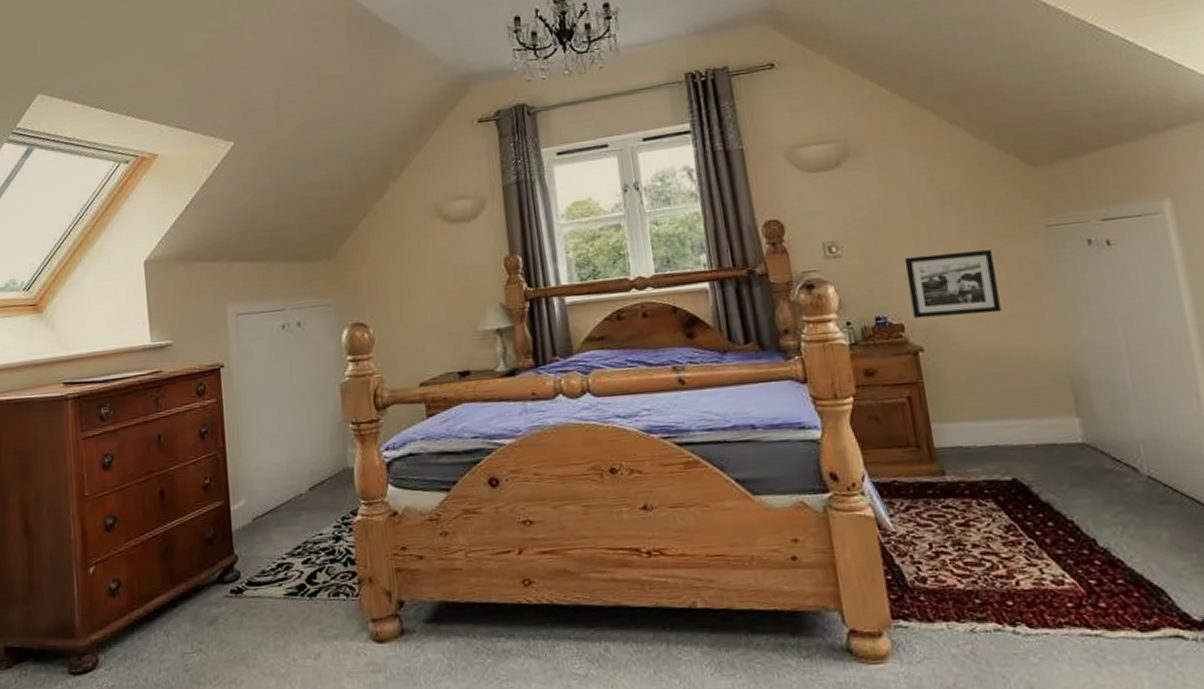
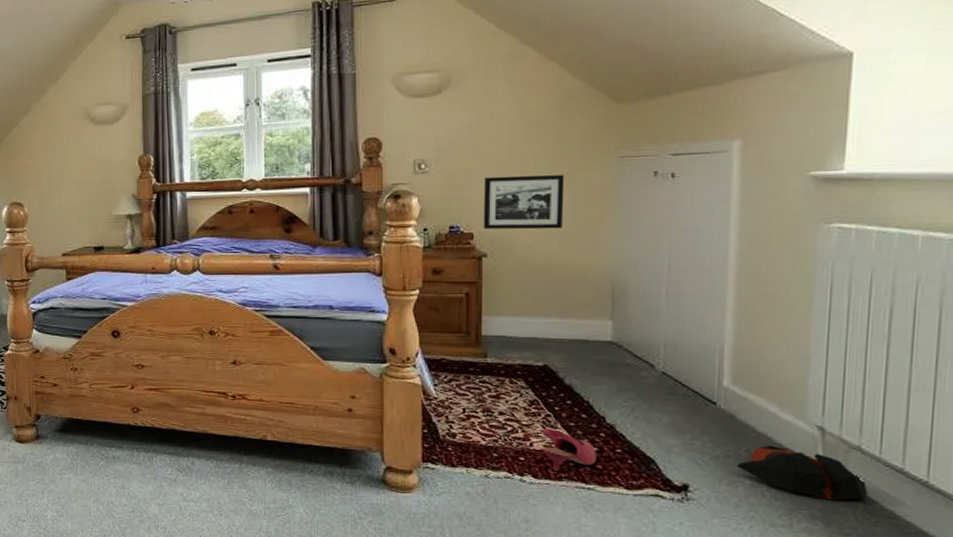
shoe: none [1026,559,1098,617] -> present [542,428,597,472]

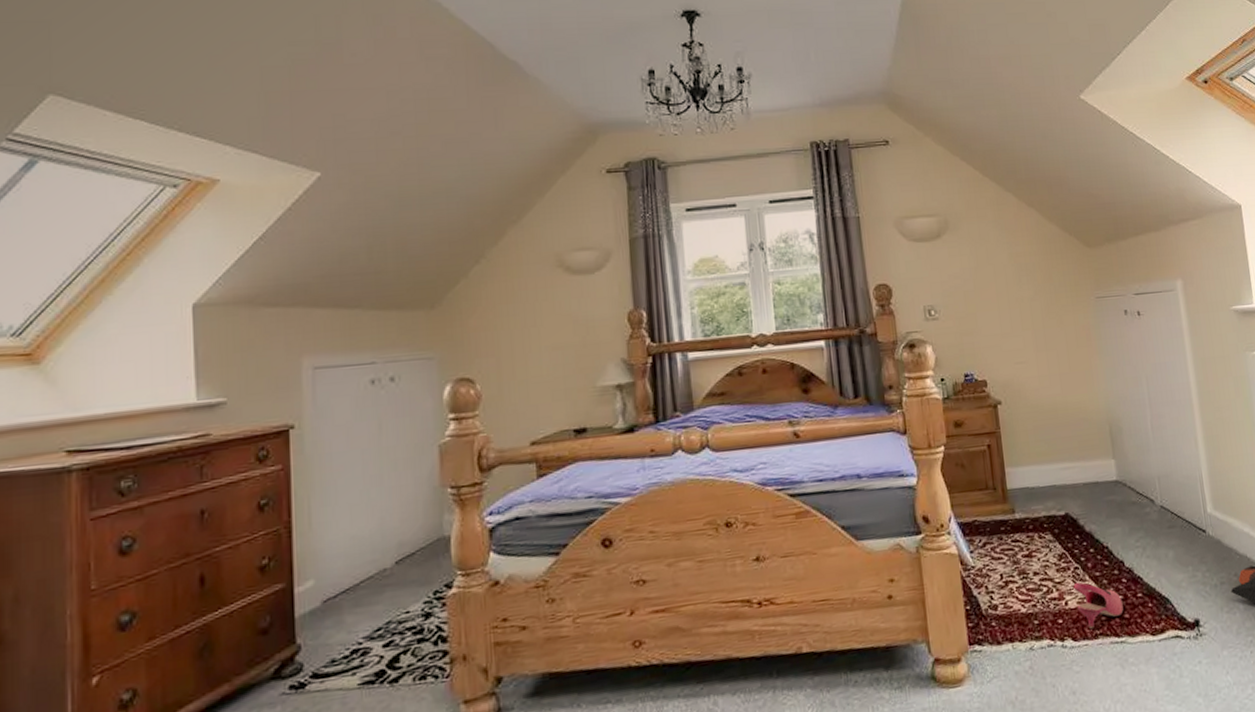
picture frame: present [483,175,565,230] -> none [989,316,1061,376]

